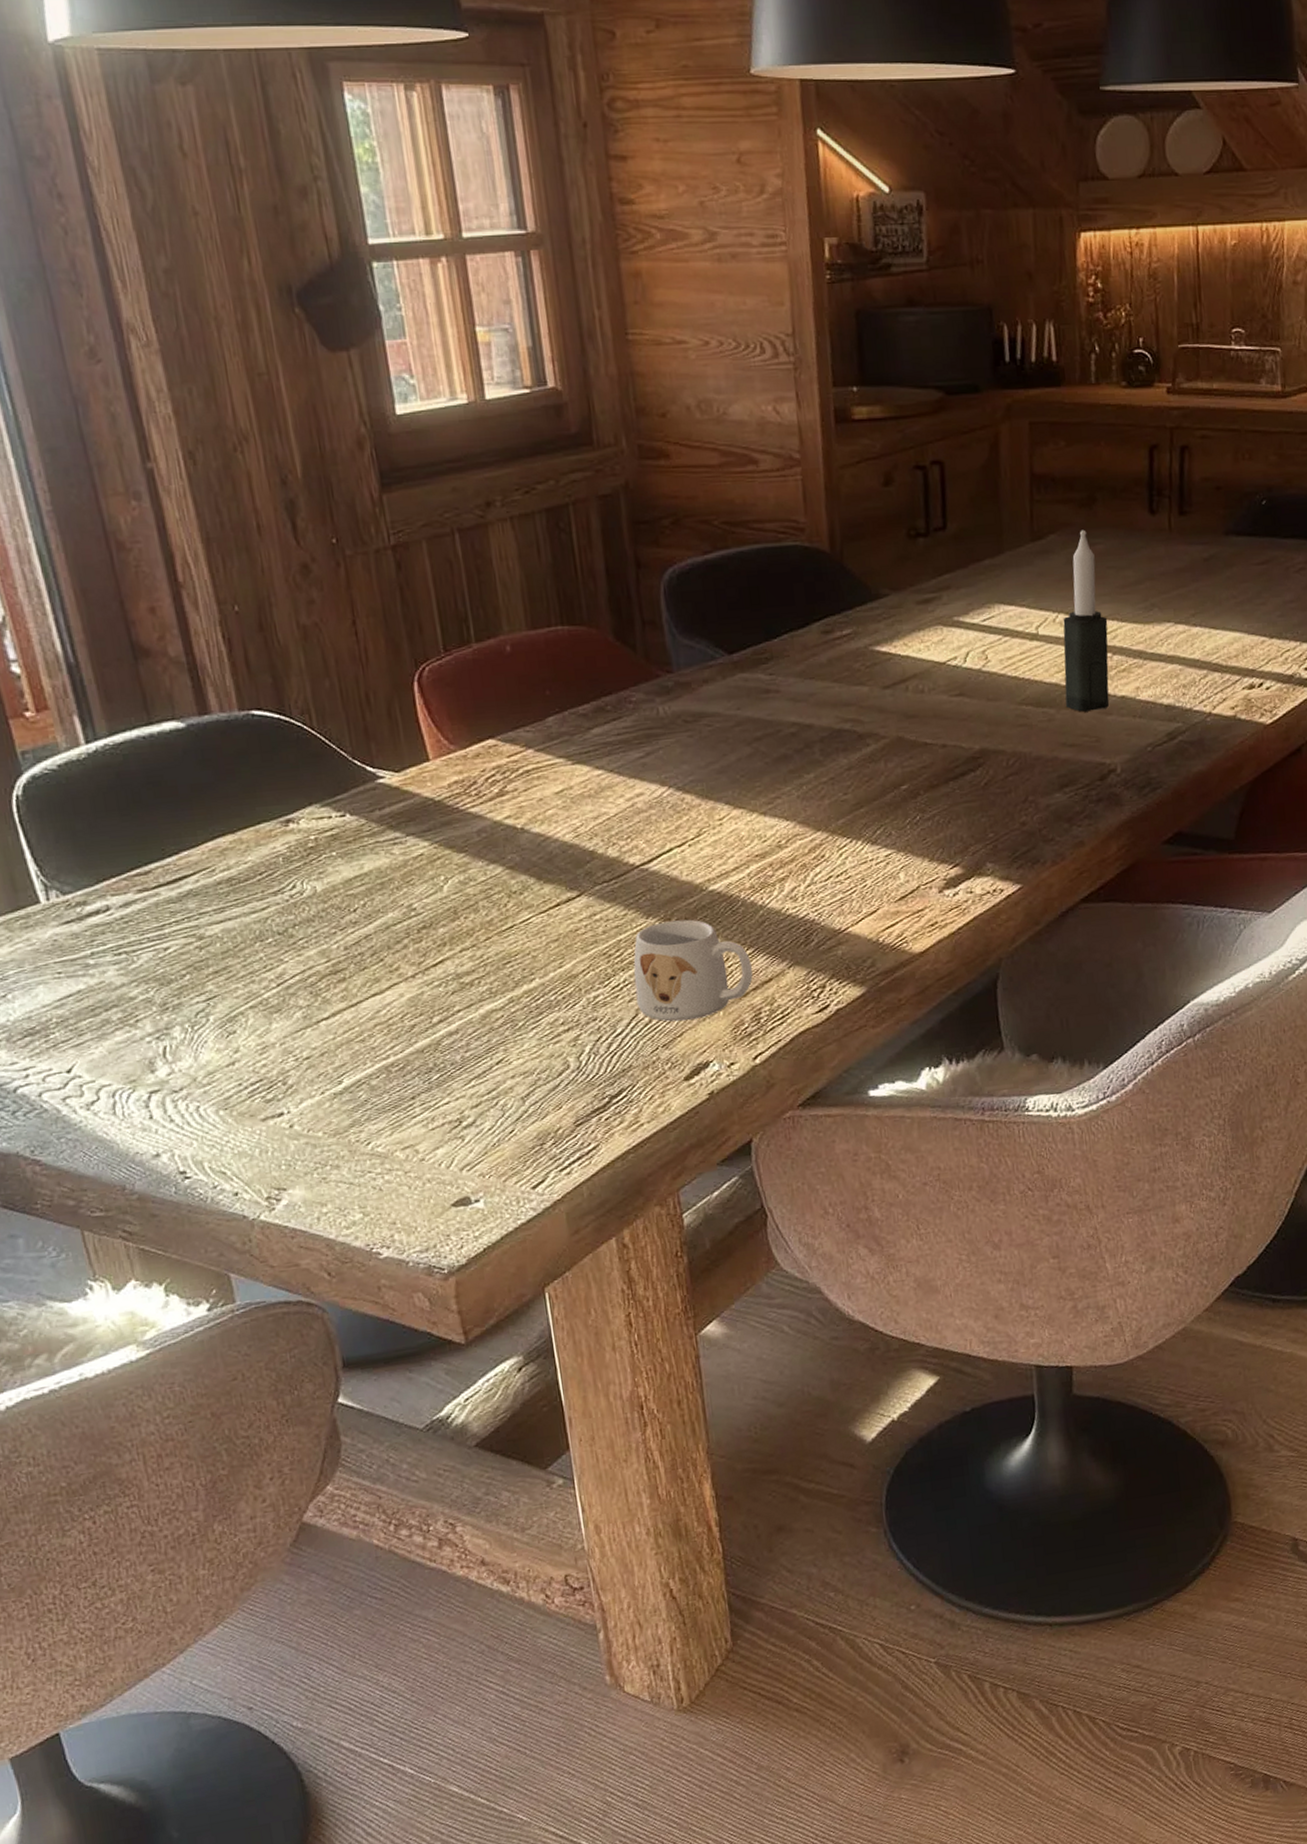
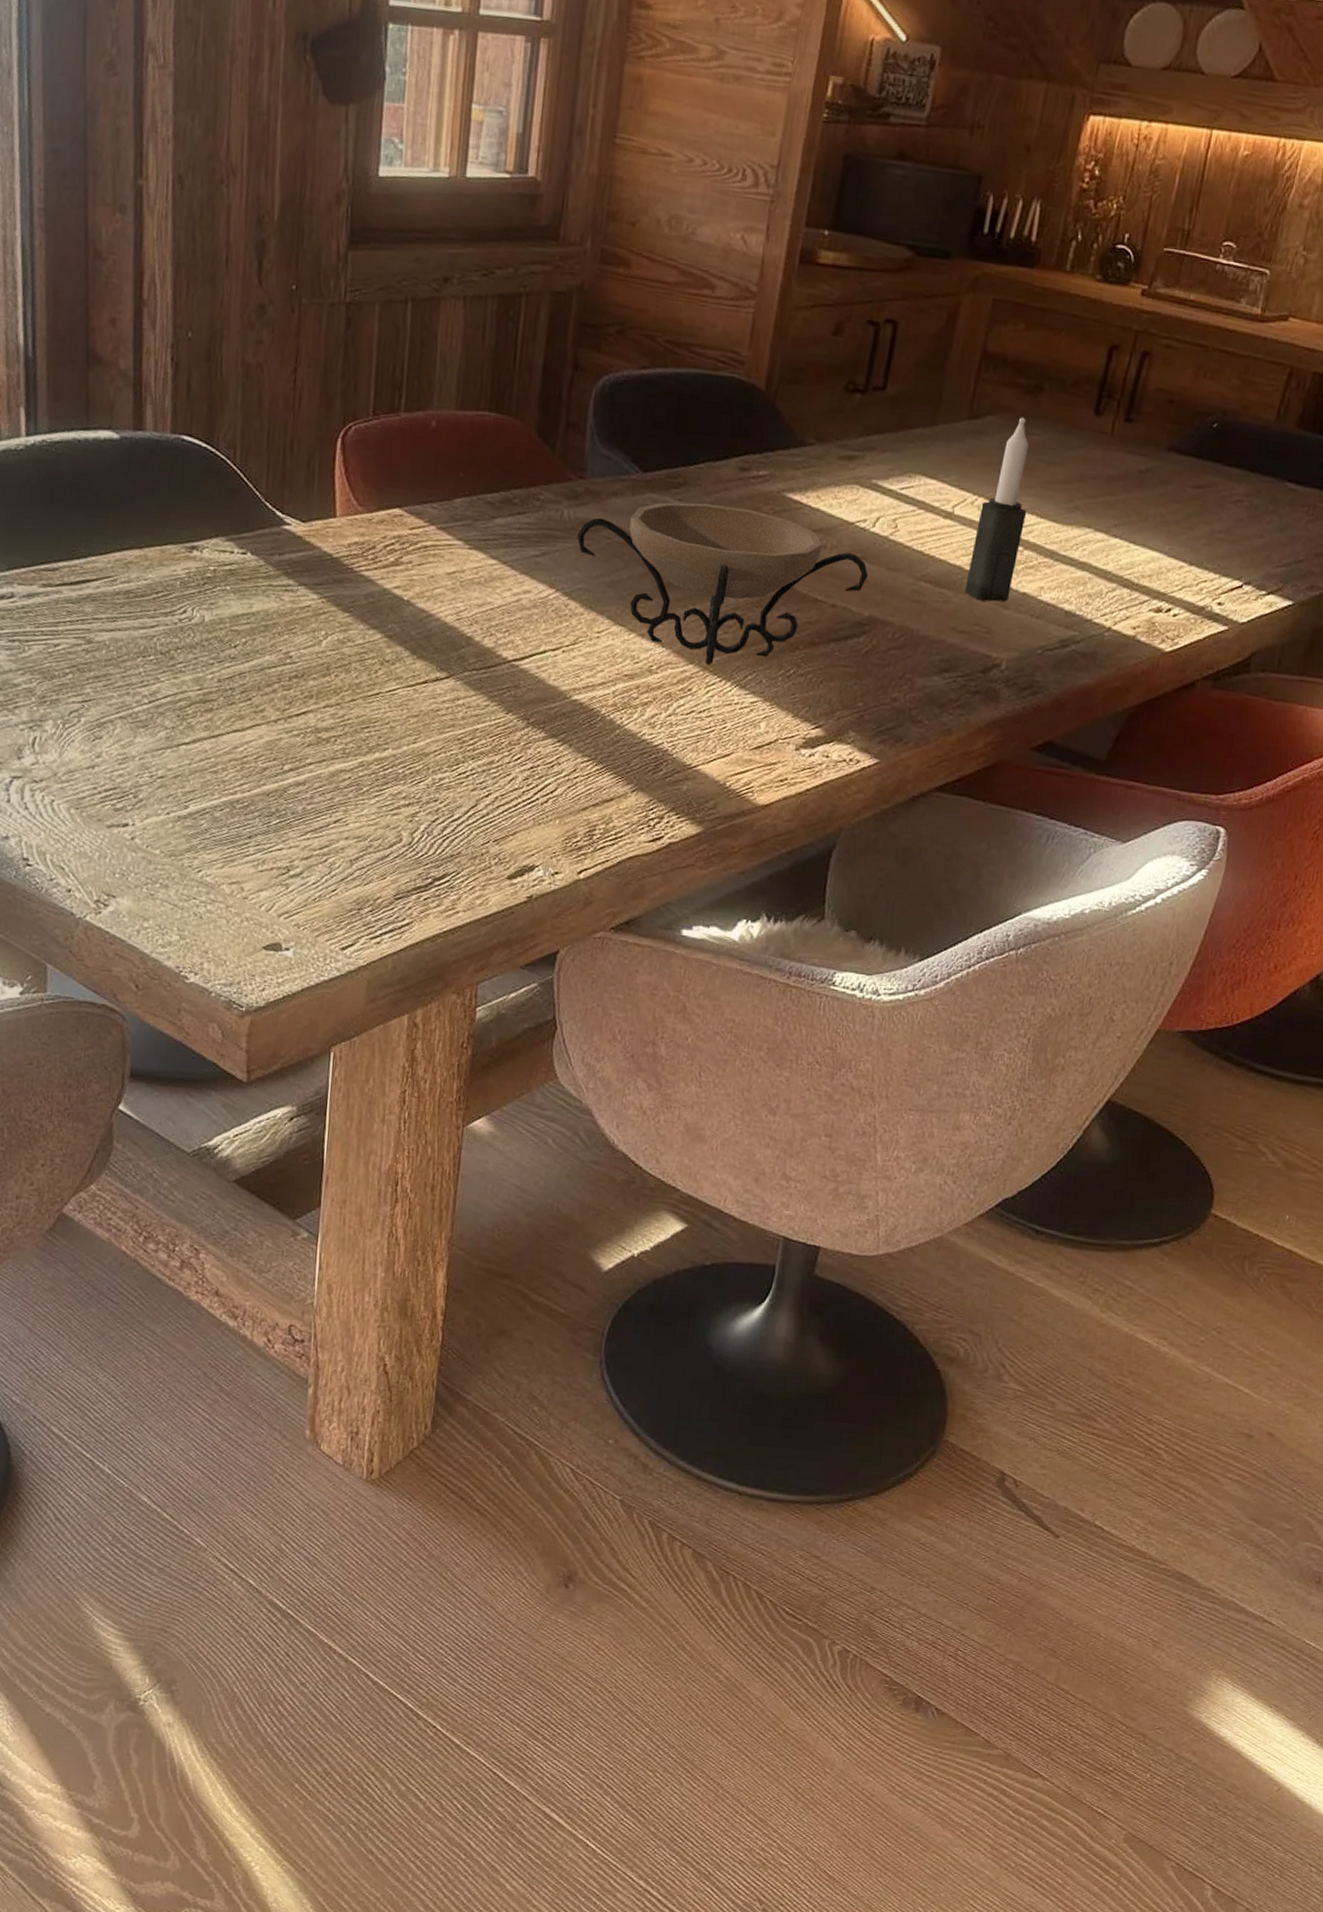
mug: present [633,919,753,1022] -> none [479,720,597,822]
decorative bowl: none [677,669,971,829] -> present [577,502,869,665]

